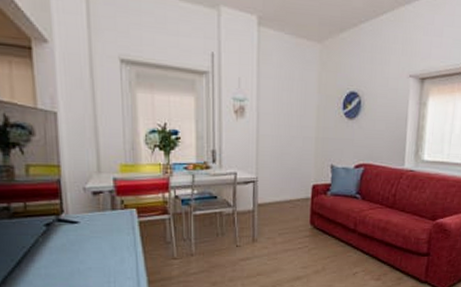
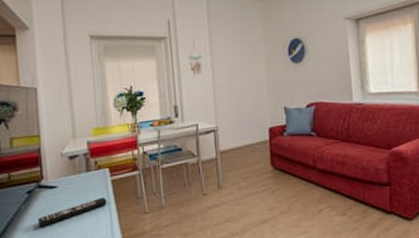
remote control: none [56,238,133,262] -> present [37,197,107,228]

